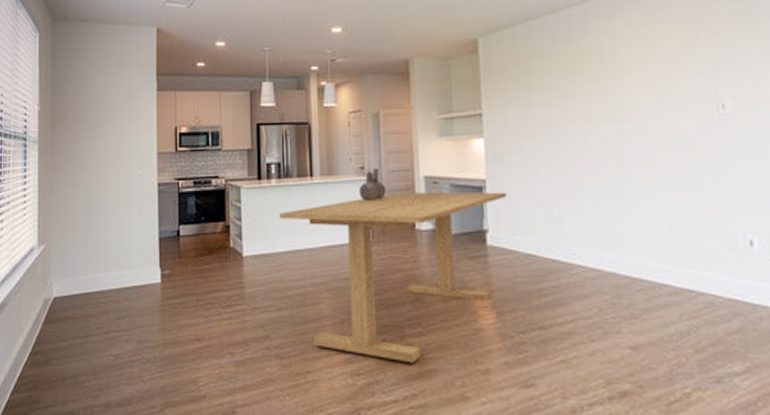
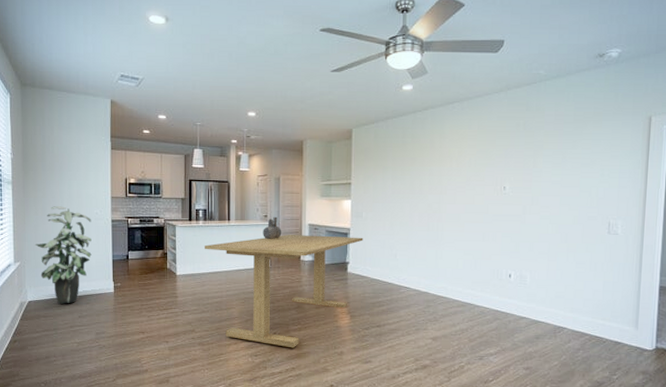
indoor plant: none [63,168,133,301] -> present [34,206,92,304]

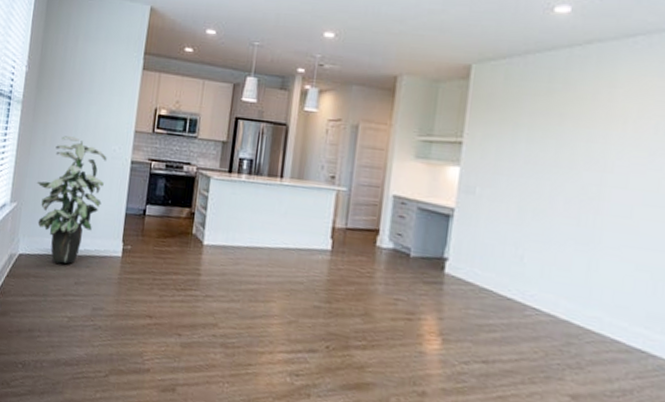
dining table: present [205,235,363,348] -> none [244,206,474,374]
ceramic vessel: present [263,216,282,239] -> none [326,179,354,211]

